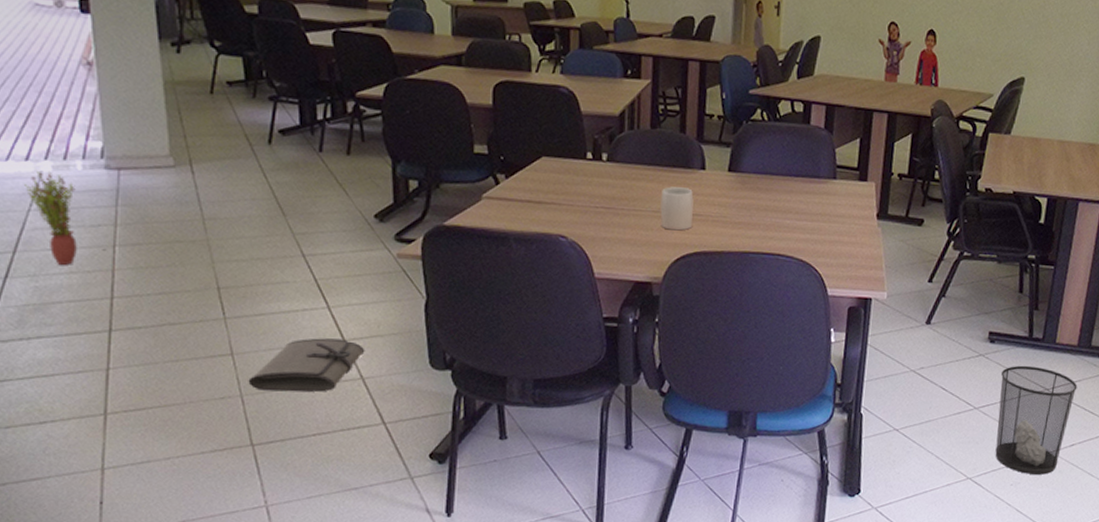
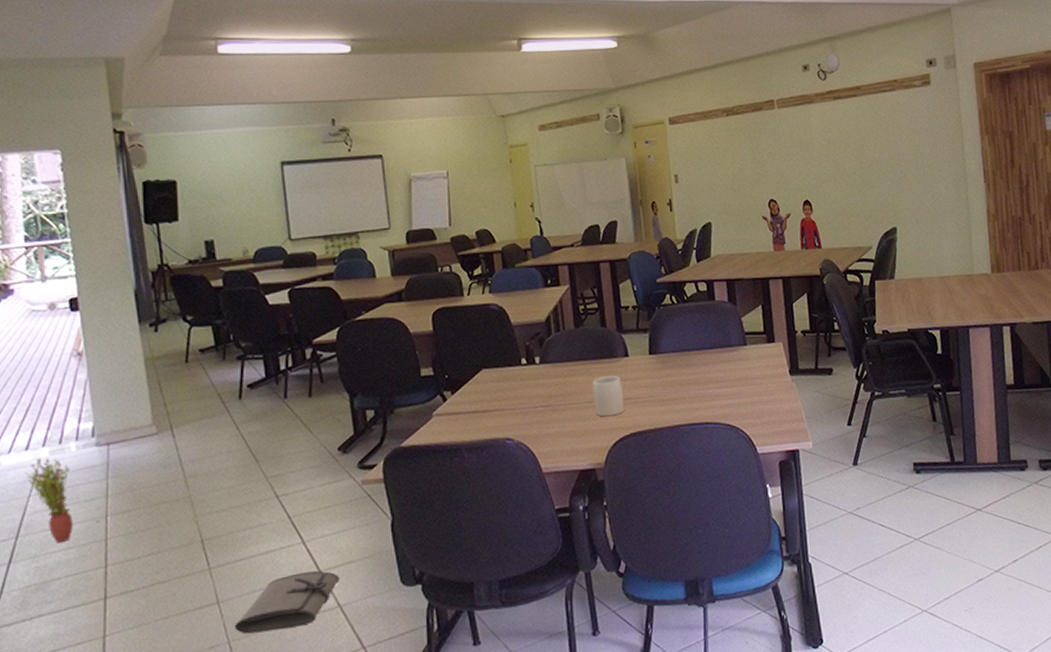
waste bin: present [995,365,1078,475] -> none [932,489,1007,597]

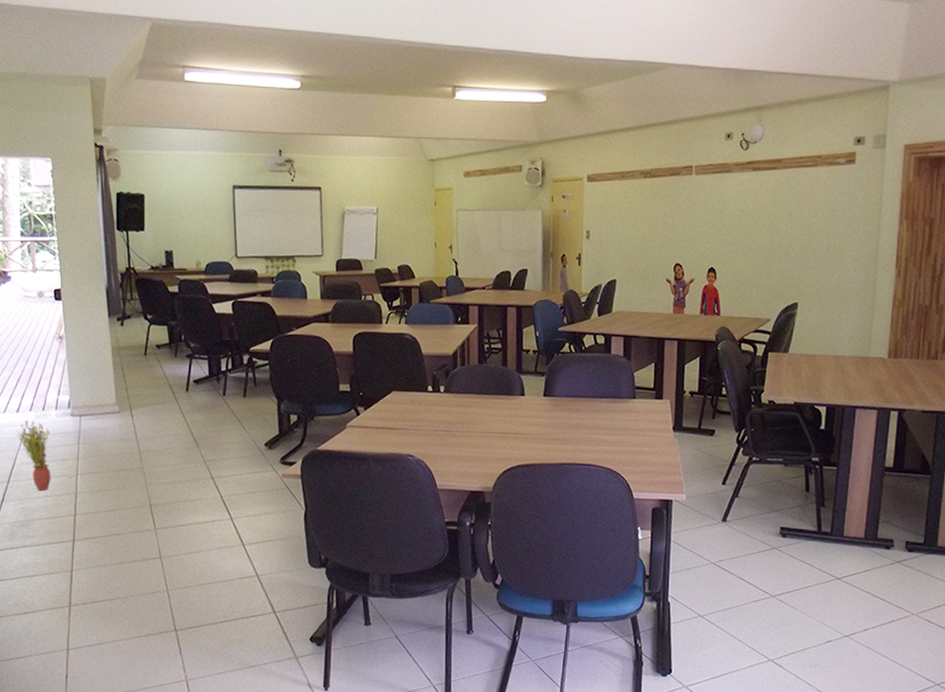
tool roll: present [234,570,340,634] -> none [172,543,259,587]
mug: present [592,375,625,417] -> none [488,411,517,448]

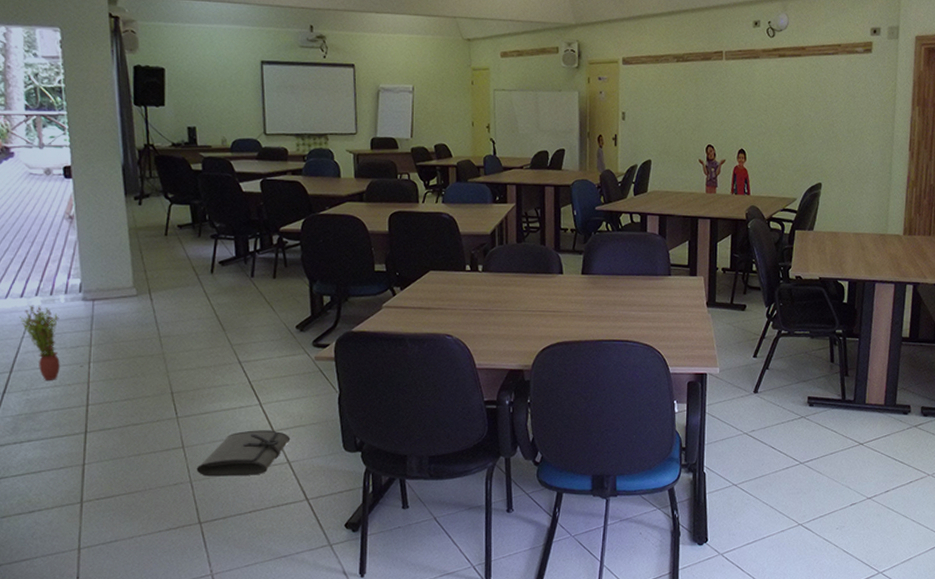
tool roll: none [172,543,259,587] -> present [196,430,291,476]

